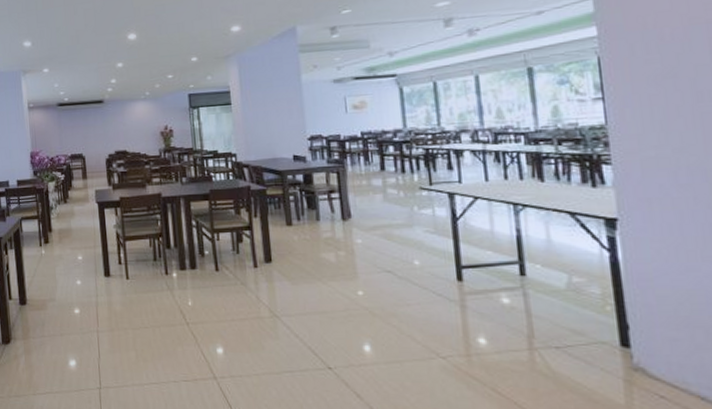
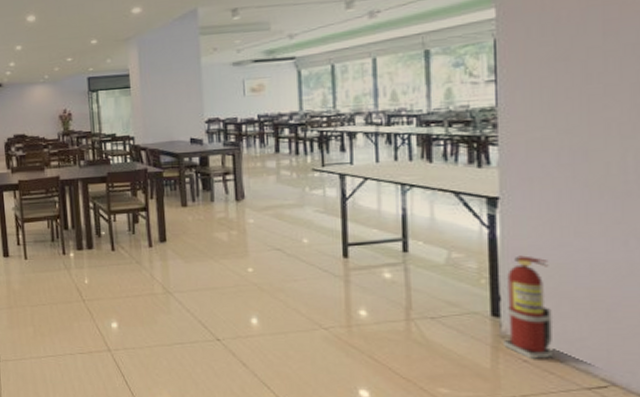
fire extinguisher: none [634,281,692,395] -> present [504,255,554,359]

